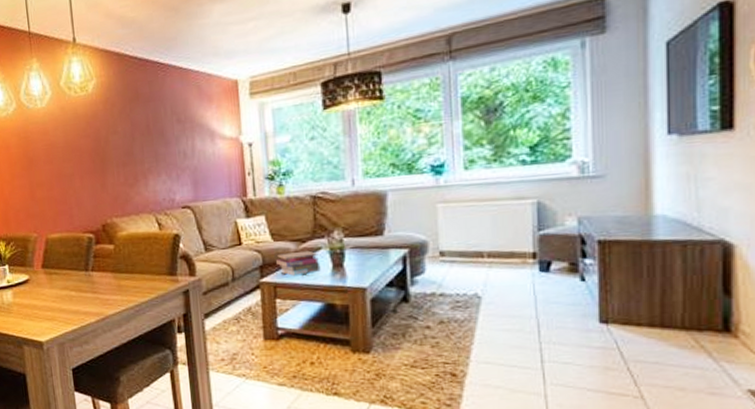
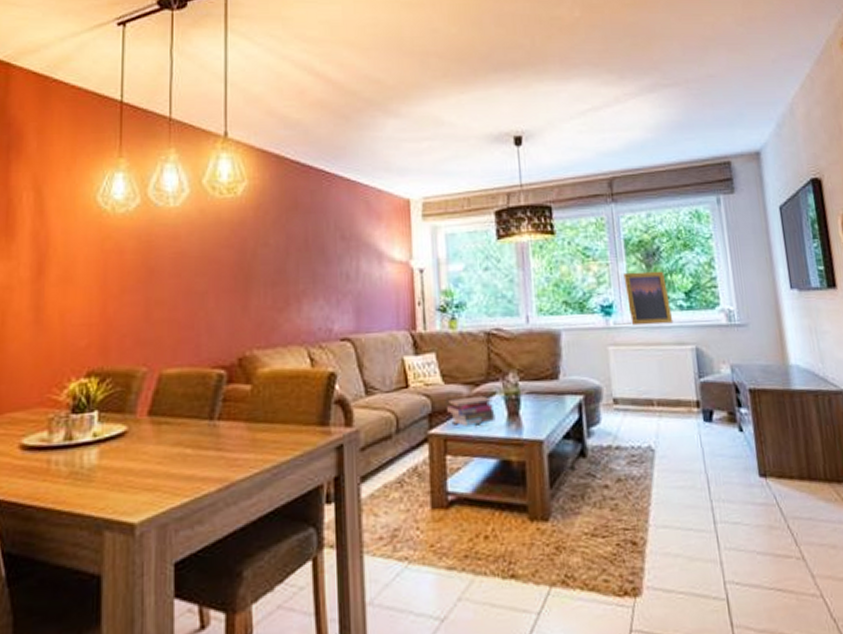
picture frame: none [458,126,513,183] -> present [623,271,674,326]

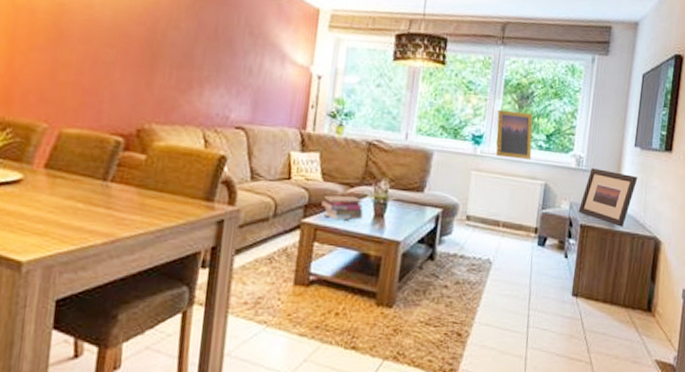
picture frame: none [742,321,804,385] -> present [578,168,638,227]

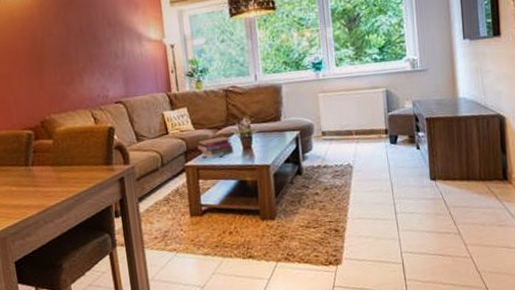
picture frame: present [495,109,533,160] -> none [330,32,369,77]
picture frame: present [578,168,638,227] -> none [421,65,472,113]

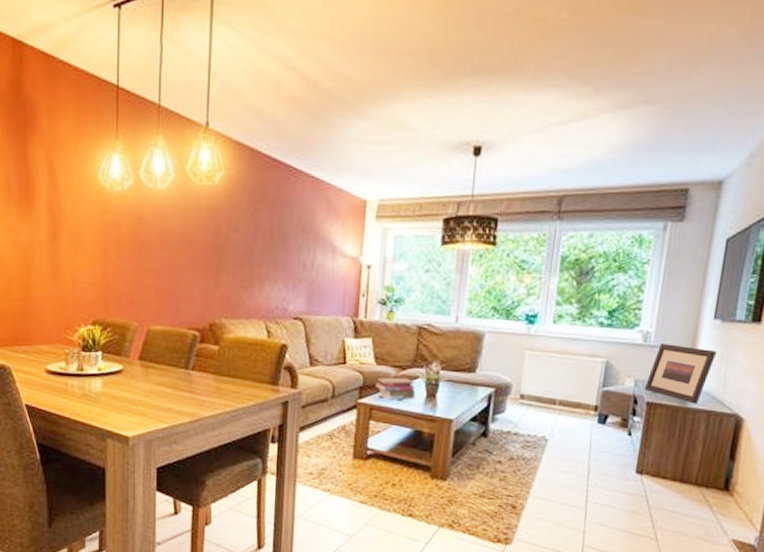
picture frame: none [421,65,472,113] -> present [644,343,717,404]

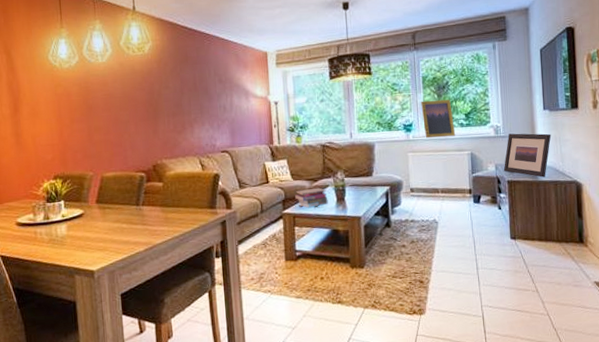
picture frame: none [551,287,593,338] -> present [421,99,456,138]

